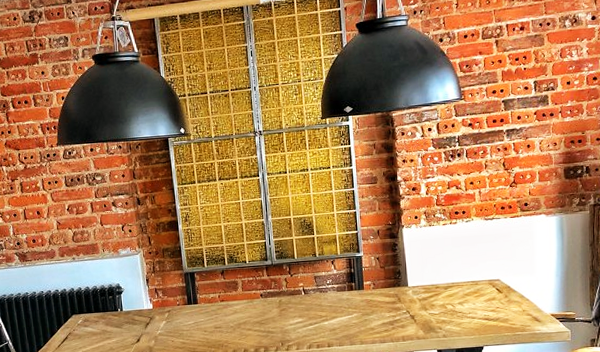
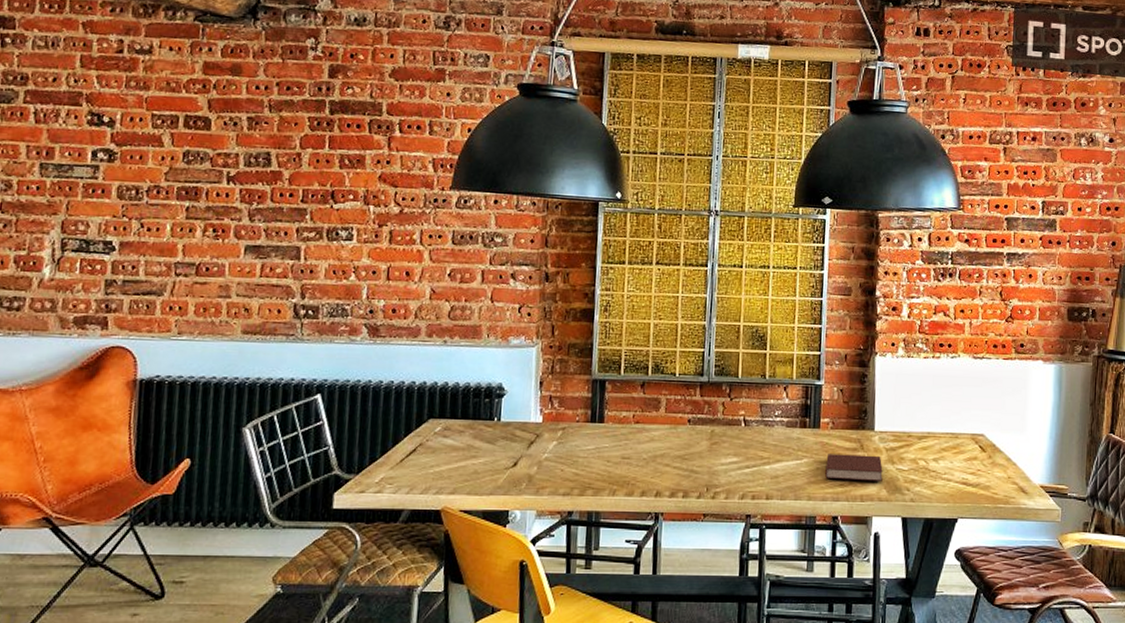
notebook: none [372,305,419,327] -> present [825,454,883,481]

